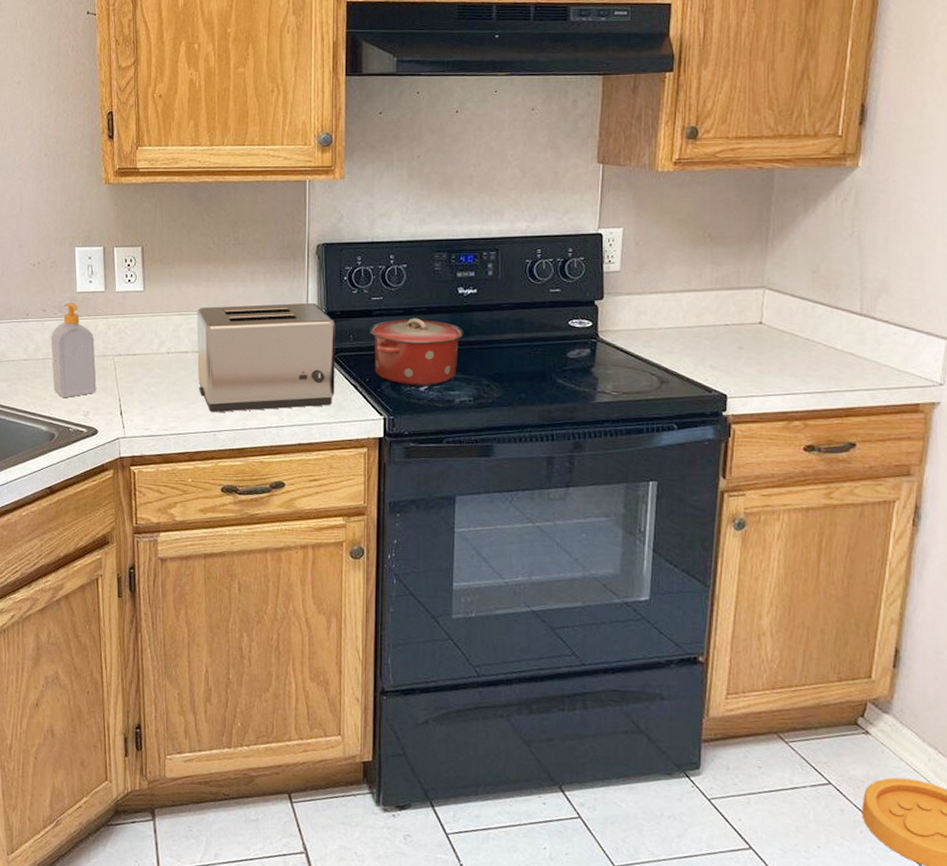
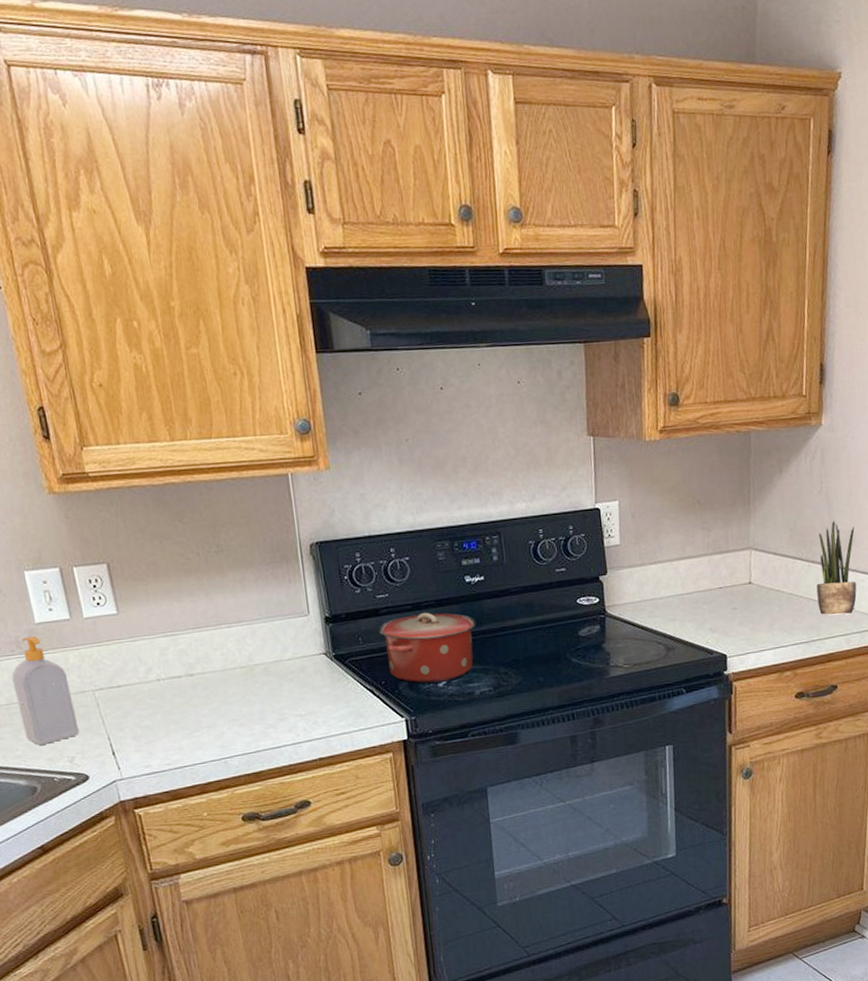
toaster: present [196,302,336,412] -> none [184,607,351,738]
potted plant: none [839,267,890,367] -> present [816,521,857,615]

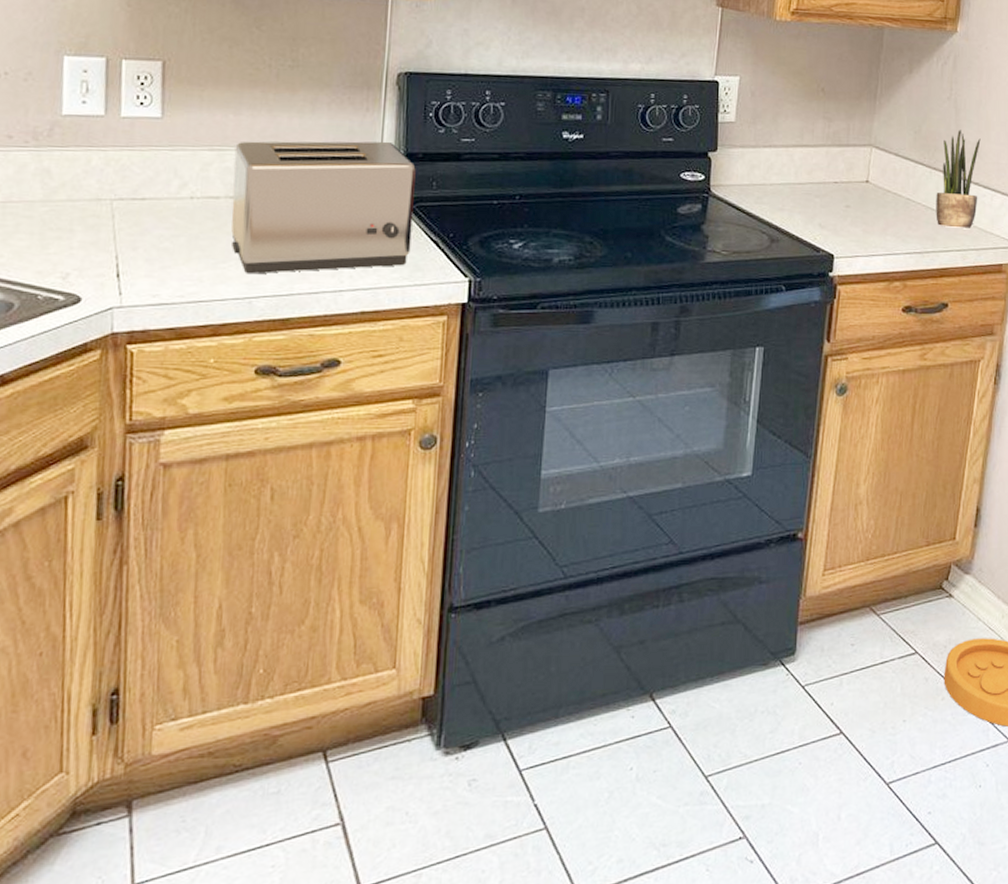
soap bottle: present [11,636,79,745] -> none [16,128,85,254]
toaster: none [184,607,351,738] -> present [231,141,416,273]
casserole: present [378,612,476,684] -> none [456,164,567,243]

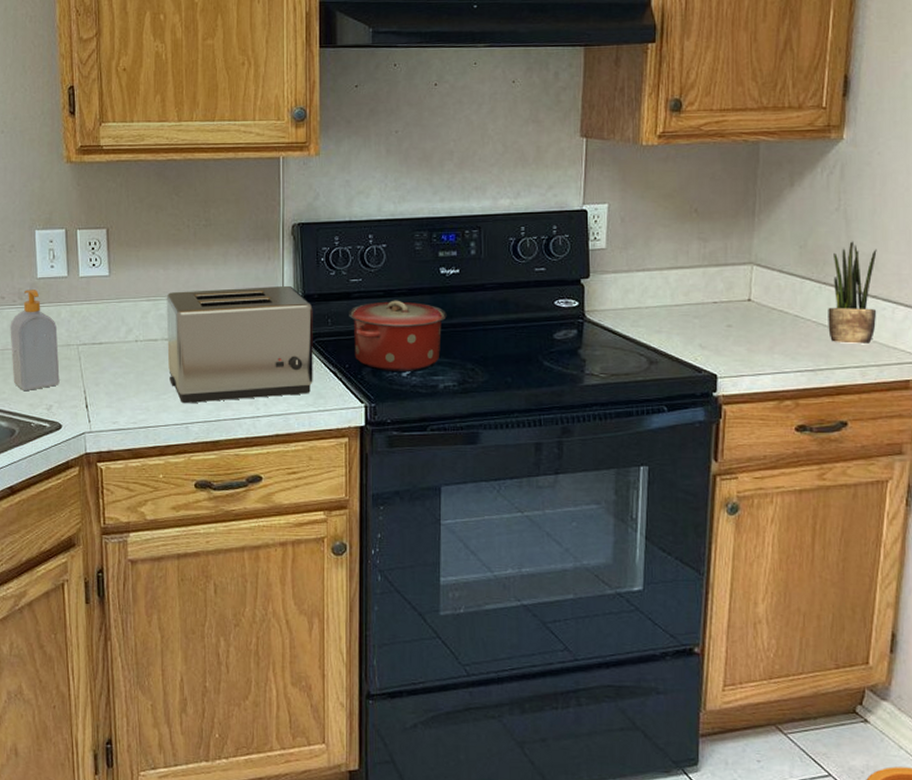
soap bottle: none [16,128,85,254] -> present [10,290,60,390]
casserole: none [456,164,567,243] -> present [348,300,447,371]

